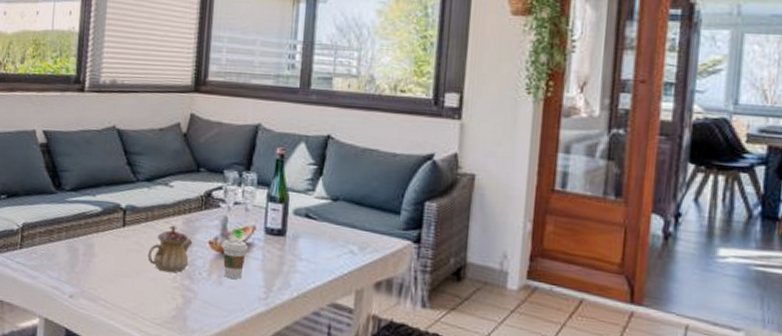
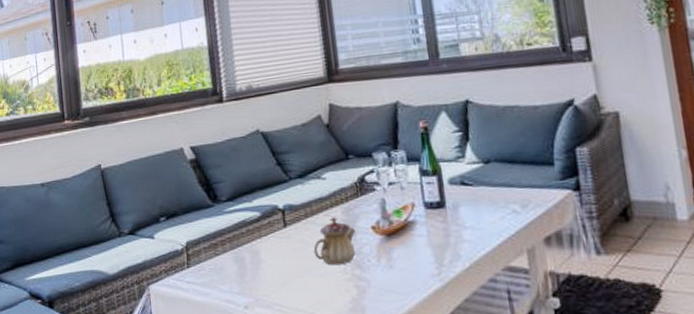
coffee cup: present [221,239,248,279] -> none [385,219,412,260]

